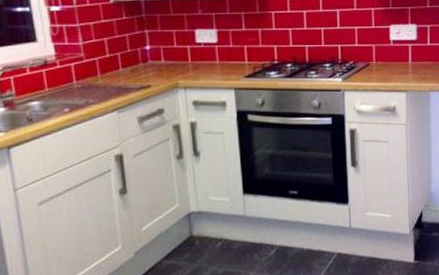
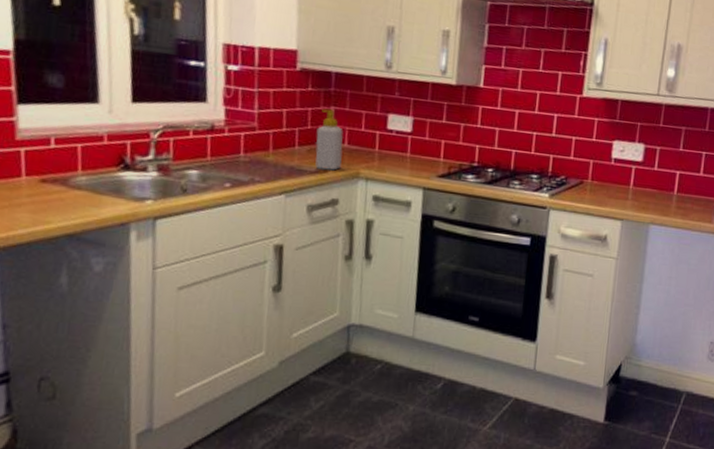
soap bottle: none [136,32,161,85] -> present [315,108,344,171]

